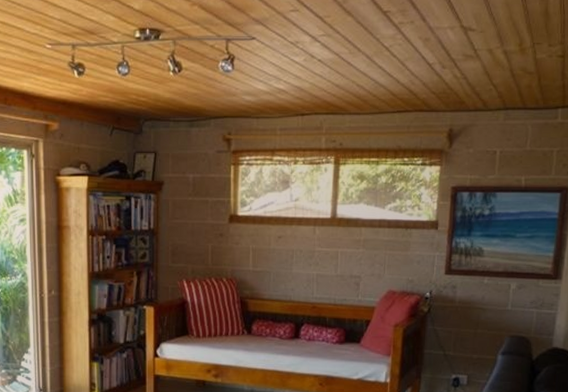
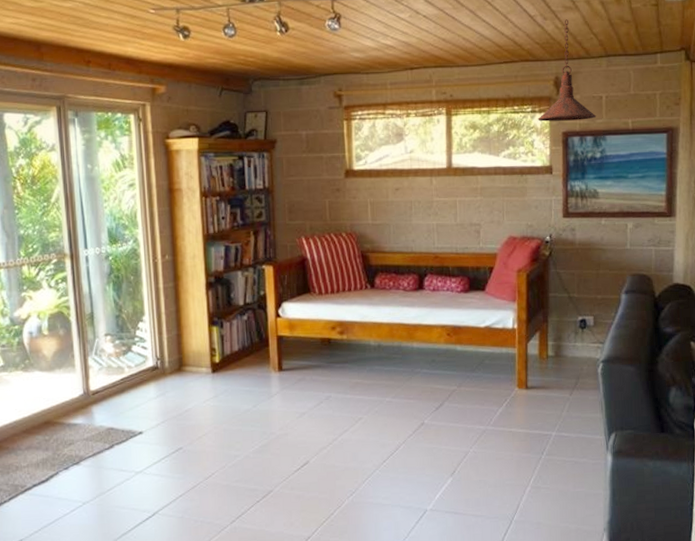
pendant light: none [428,69,489,175] -> present [538,19,597,122]

